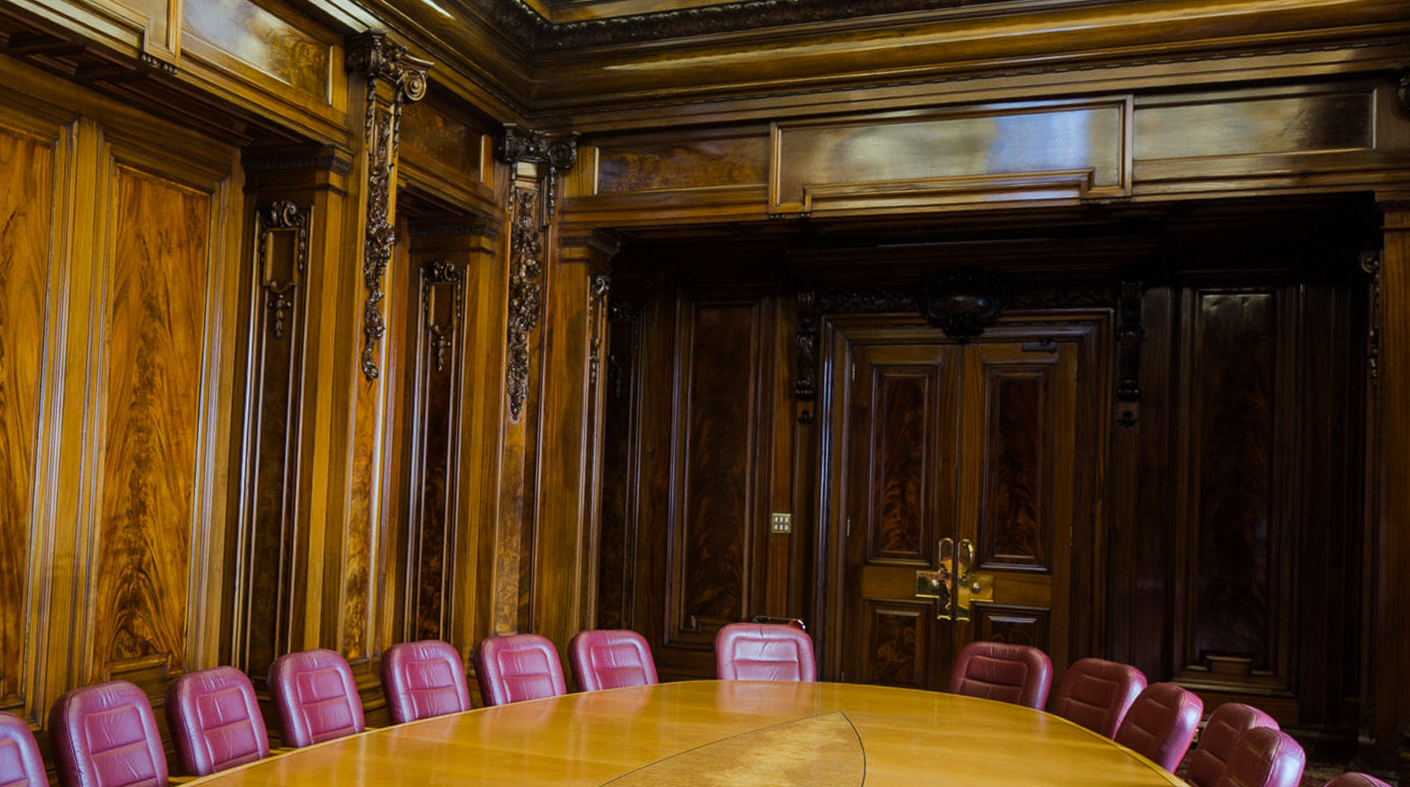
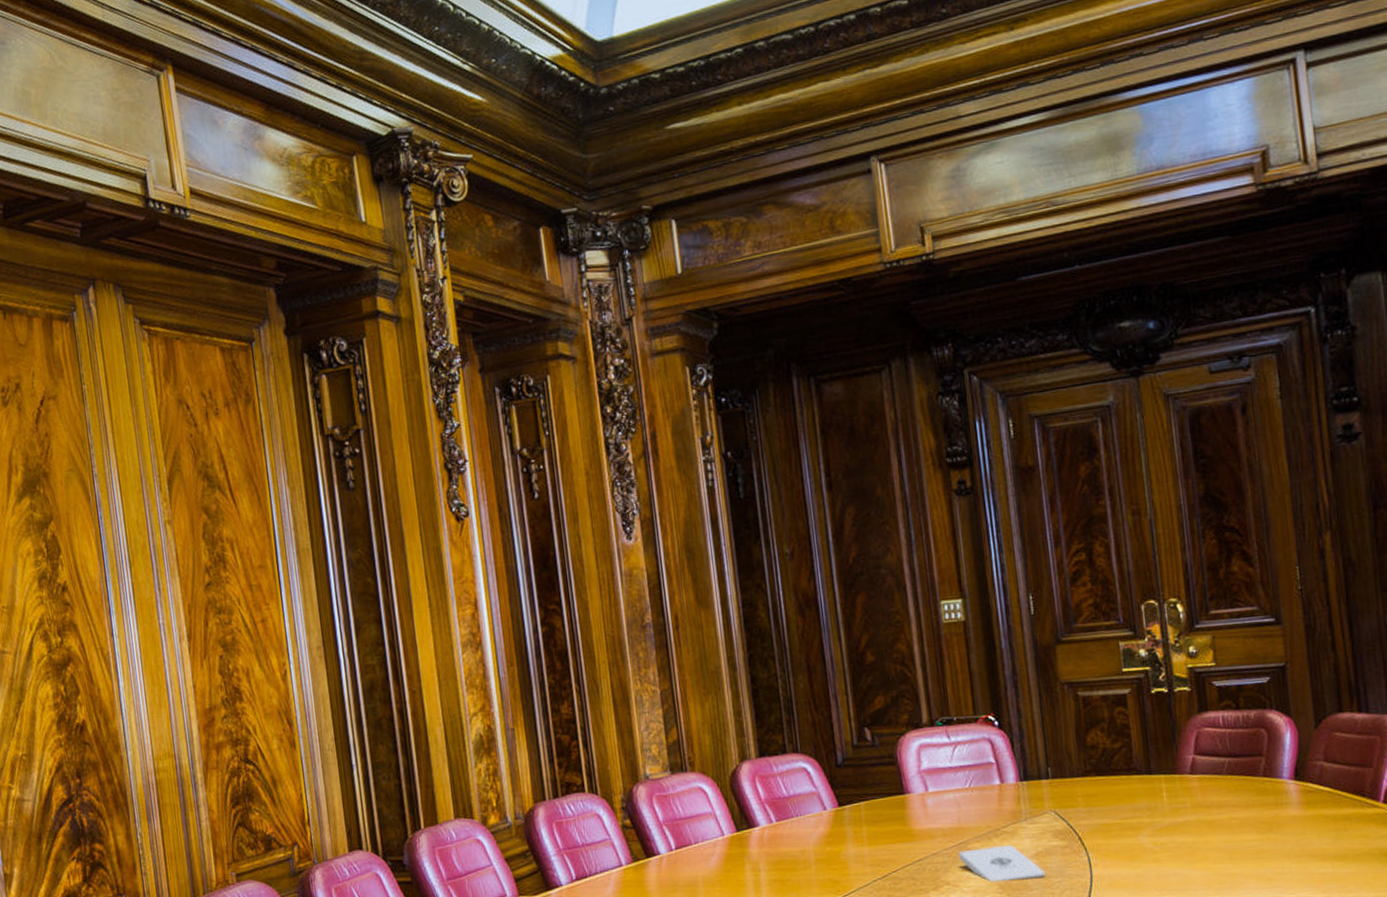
notepad: none [754,736,826,770] -> present [958,845,1046,883]

